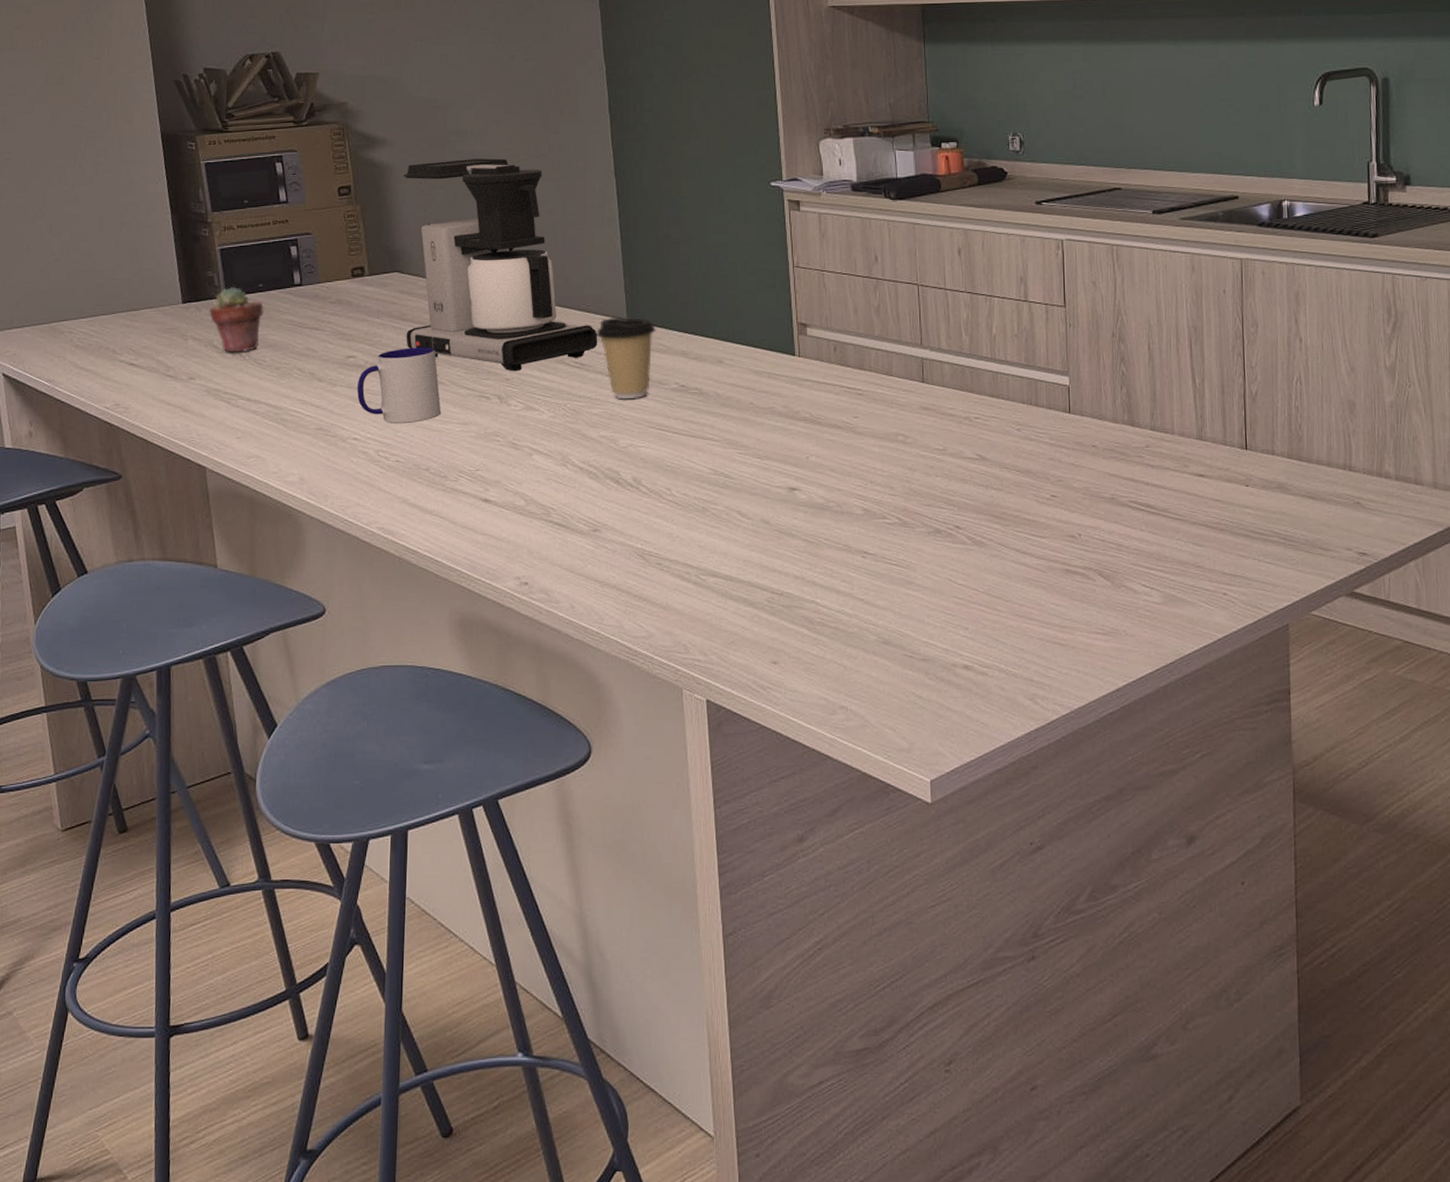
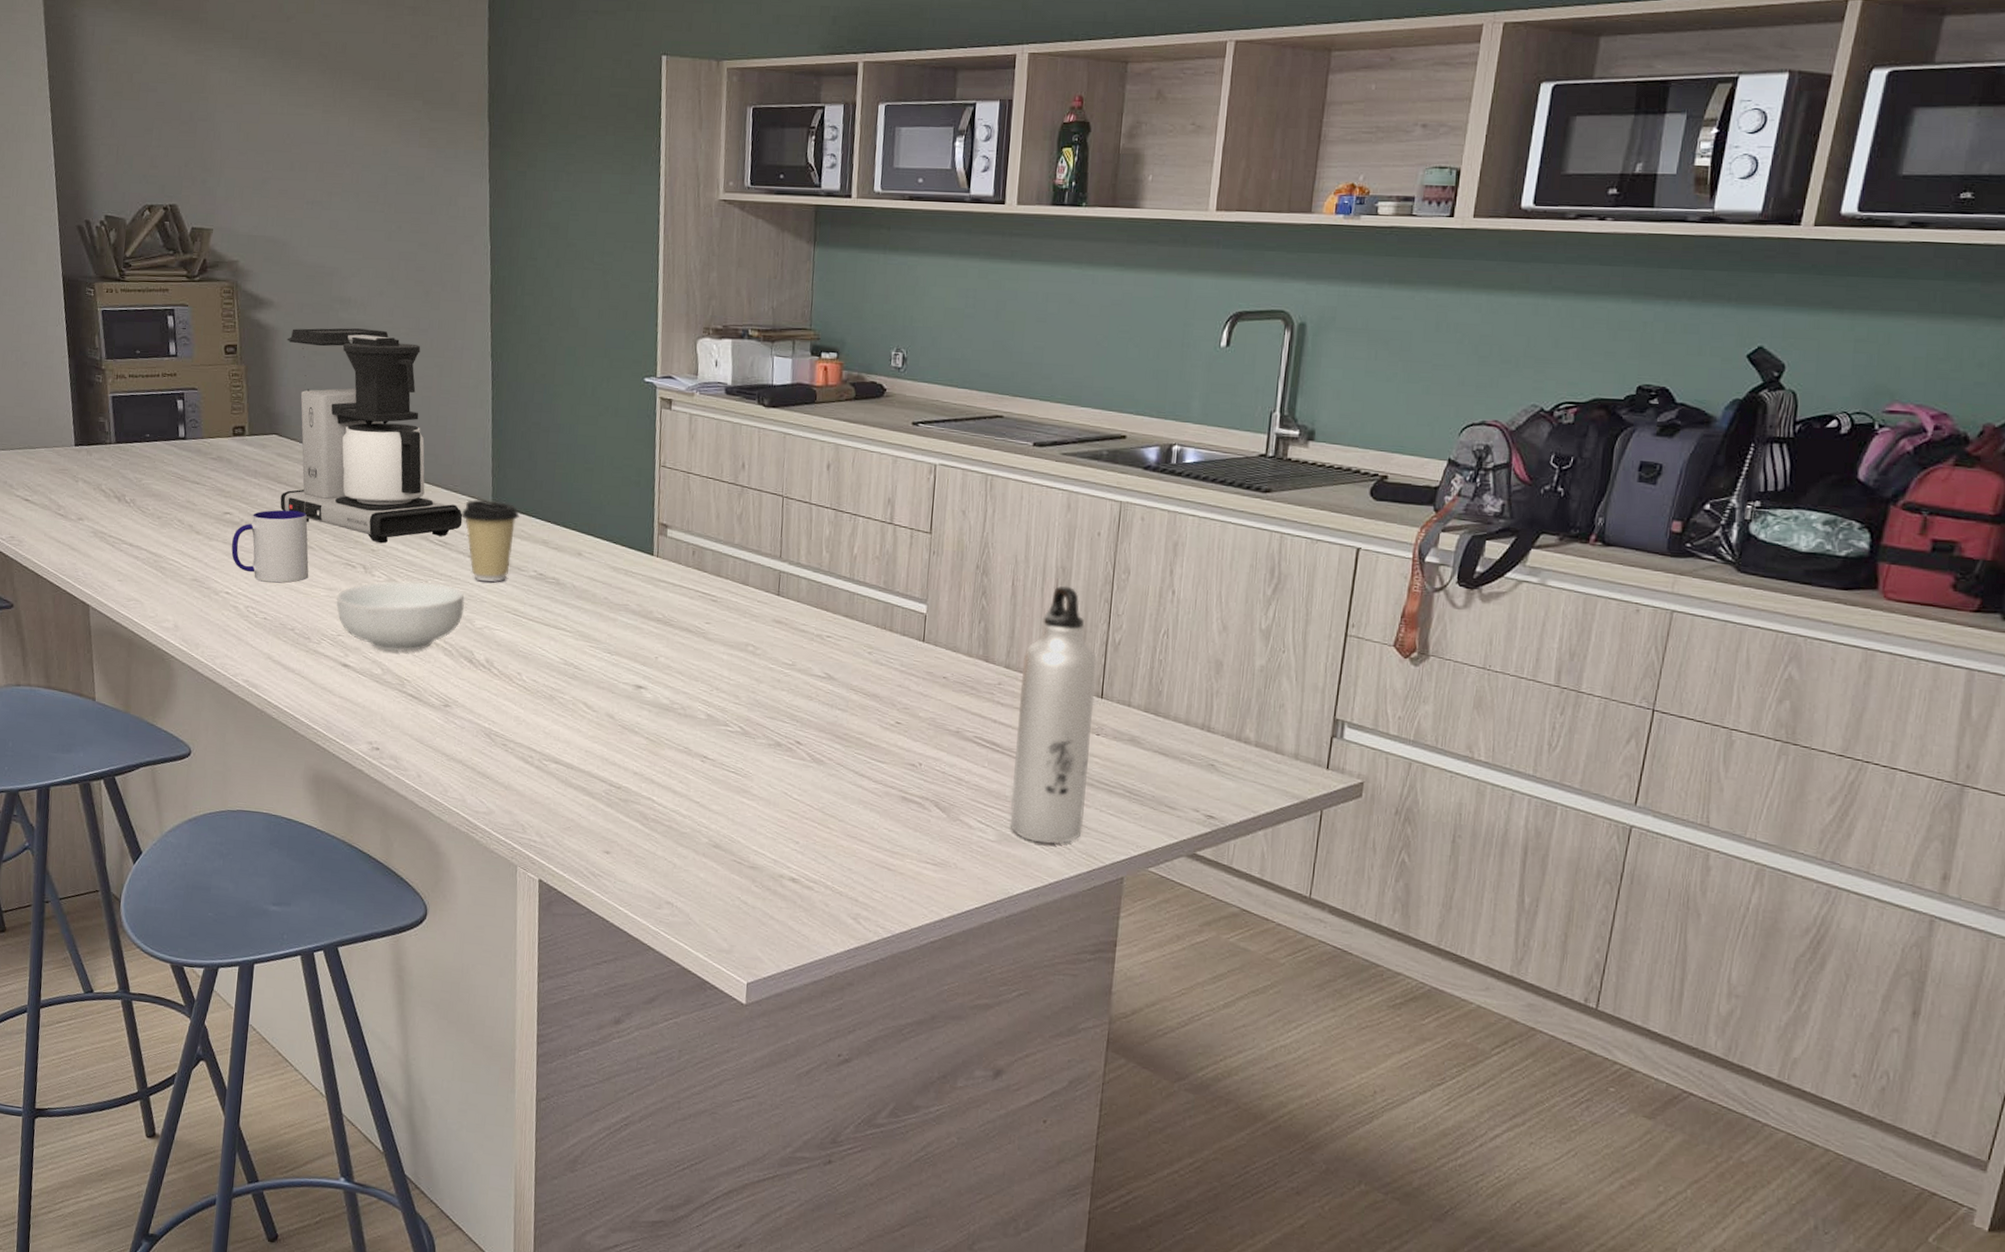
potted succulent: present [208,287,265,353] -> none [98,435,150,499]
cereal bowl: none [472,406,607,481] -> present [336,581,465,652]
water bottle: none [1168,344,1243,600] -> present [1010,585,1098,844]

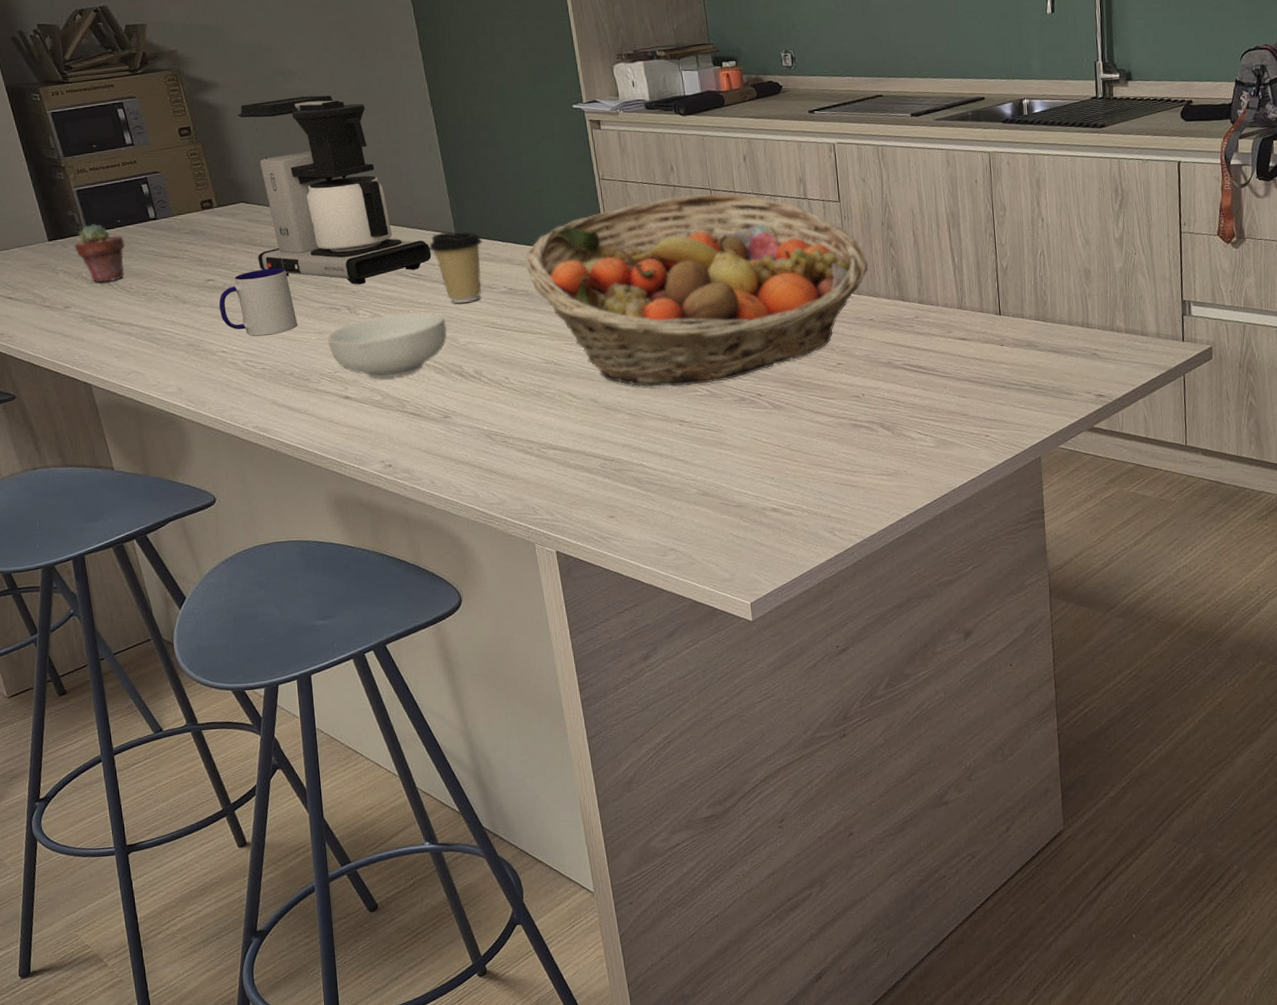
potted succulent: none [98,435,150,499] -> present [74,224,126,282]
fruit basket: none [562,497,953,720] -> present [525,192,869,387]
water bottle: present [1010,585,1098,844] -> none [932,228,1002,442]

